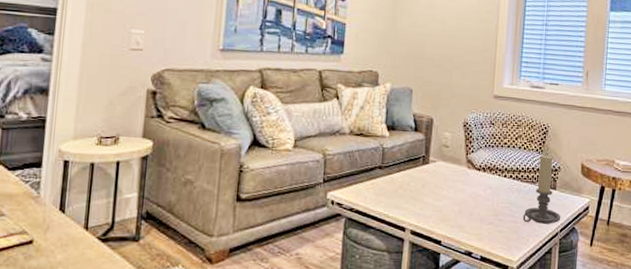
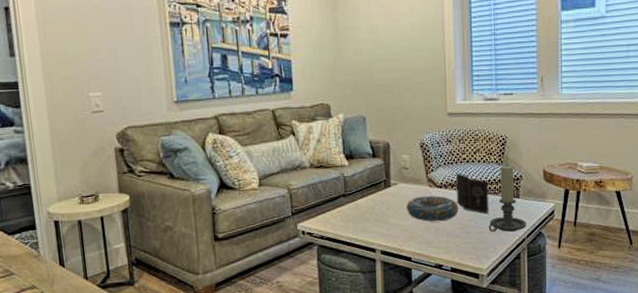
decorative bowl: none [441,177,495,206] -> present [406,195,459,222]
book: none [494,156,527,204] -> present [456,172,489,215]

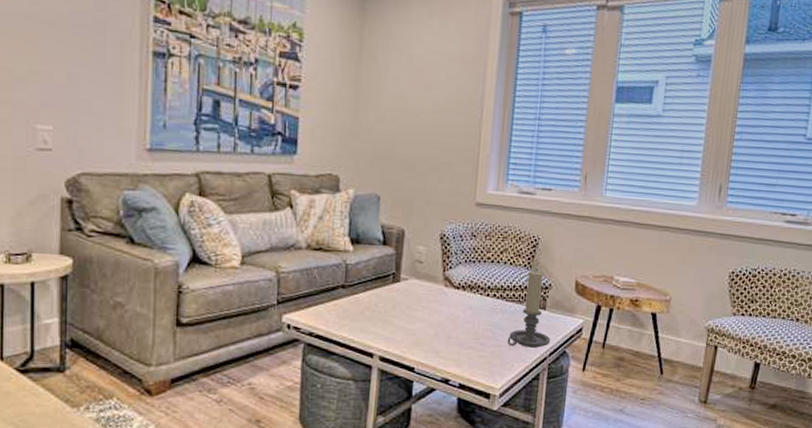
decorative bowl: present [406,195,459,222] -> none [415,296,476,329]
book: present [456,172,489,215] -> none [475,273,513,325]

